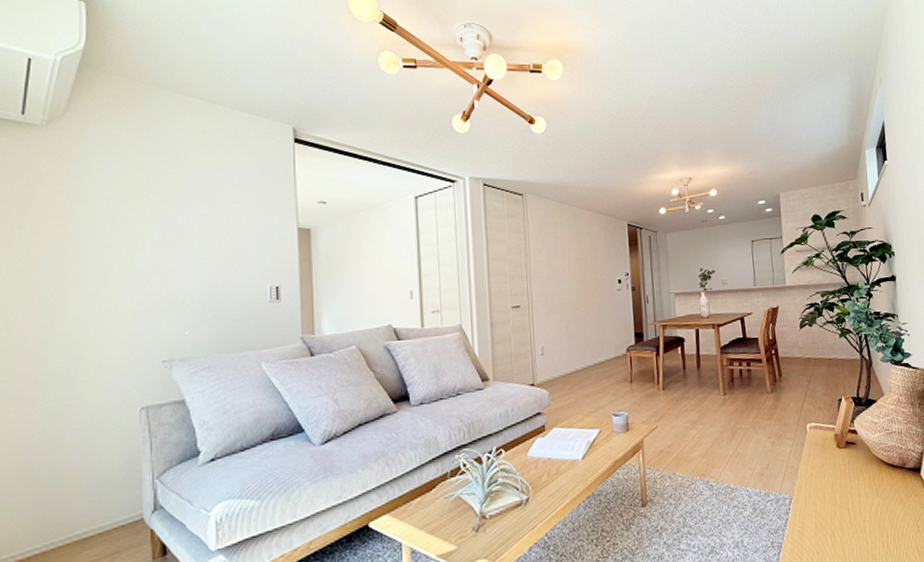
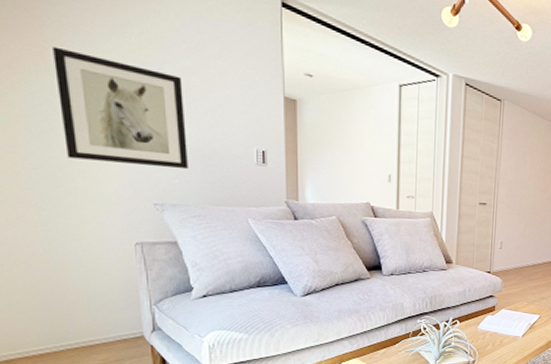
wall art: none [73,216,199,325] -> present [53,46,188,168]

